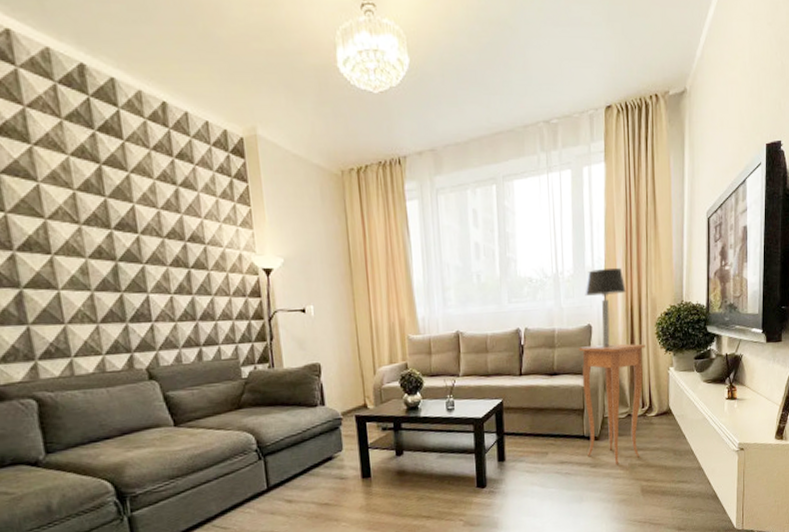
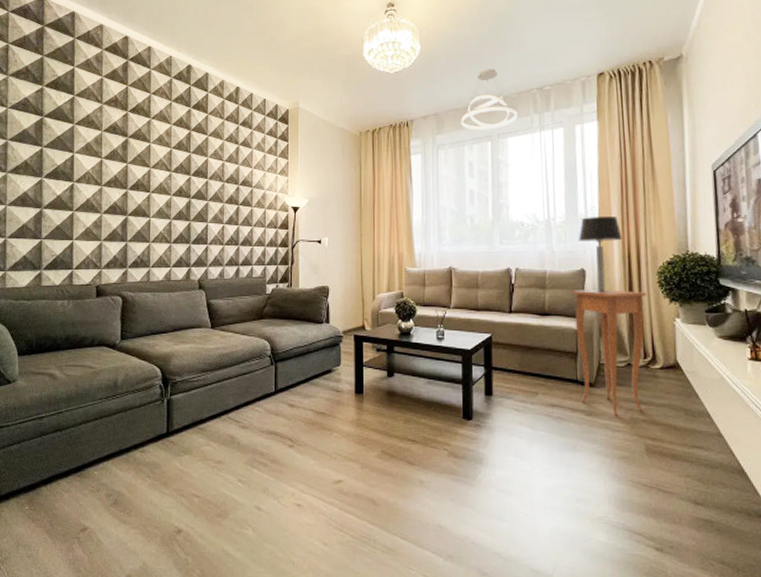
pendant light: none [461,94,524,171] -> present [461,69,518,131]

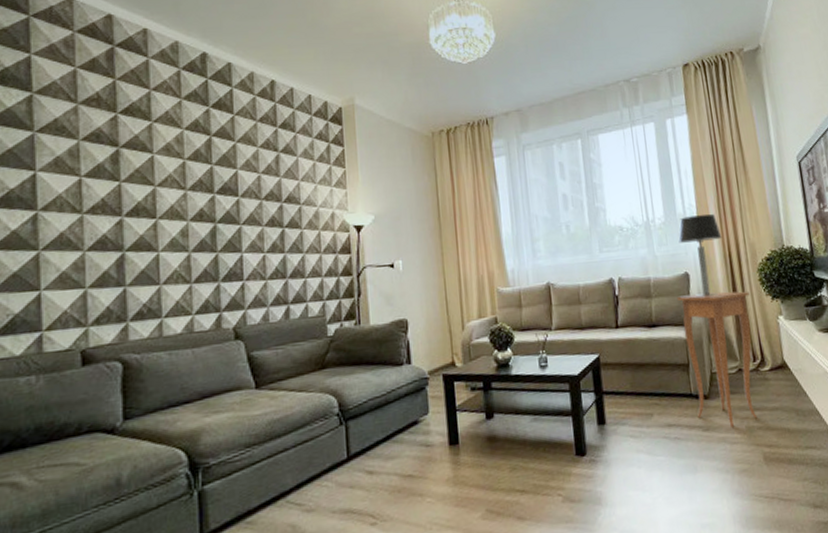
pendant light: present [461,69,518,131] -> none [546,59,607,127]

